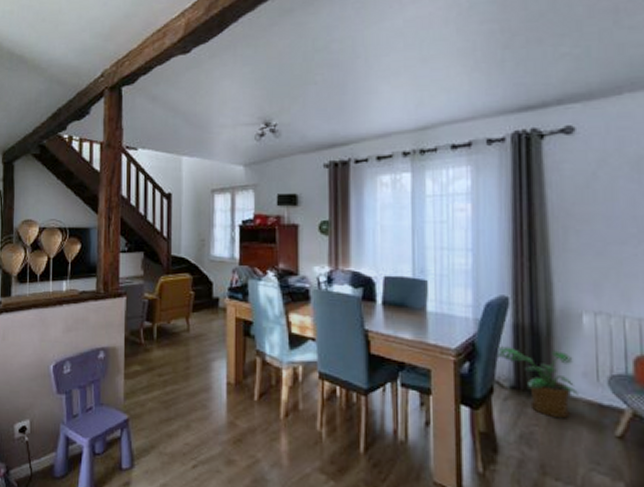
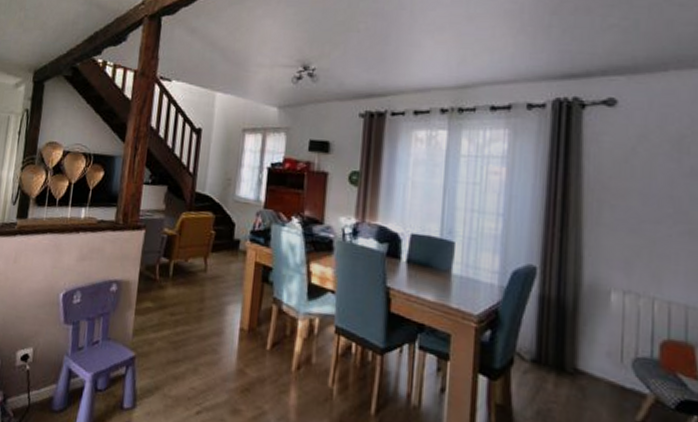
potted plant: present [494,346,578,419] -> none [517,316,601,399]

